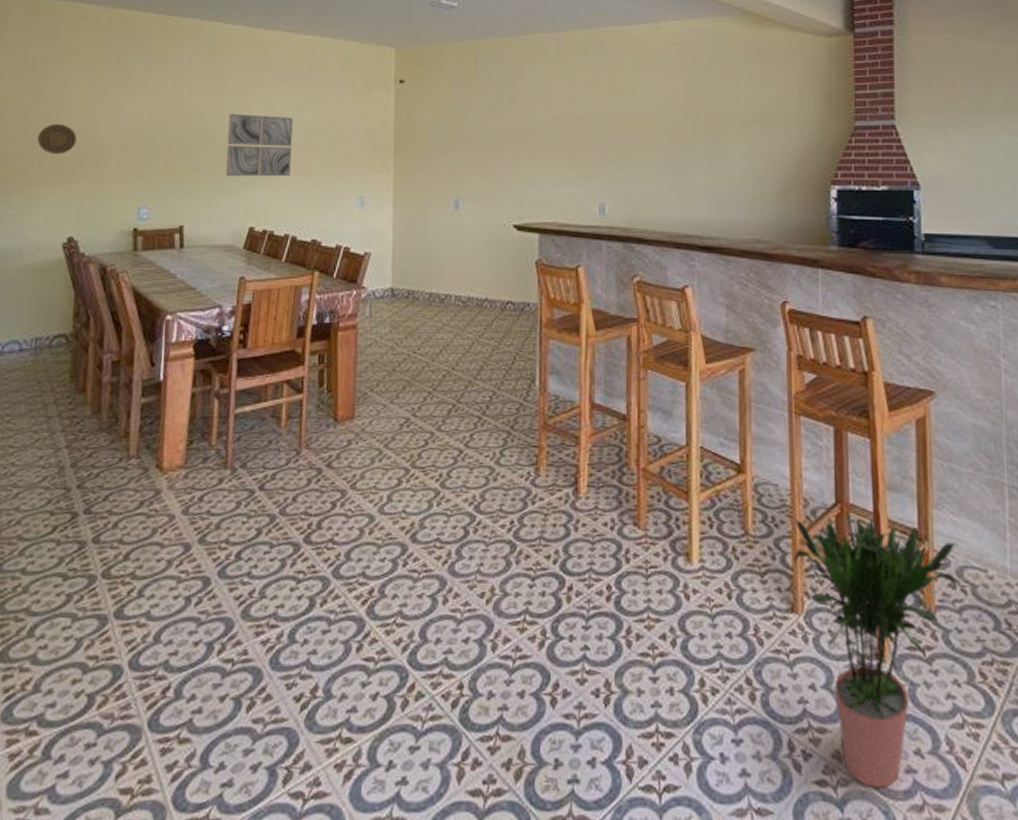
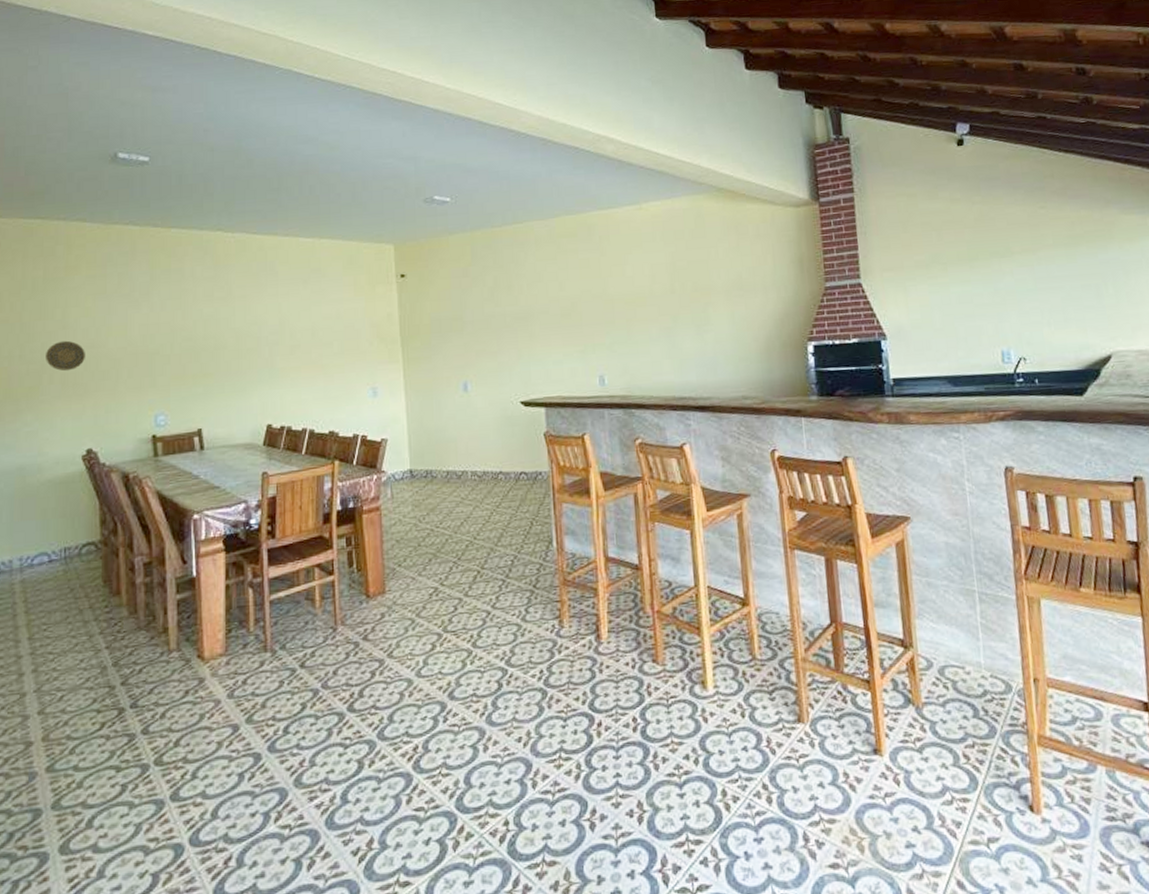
wall art: present [225,113,293,177] -> none [237,317,303,379]
potted plant: present [794,511,958,788] -> none [795,629,940,864]

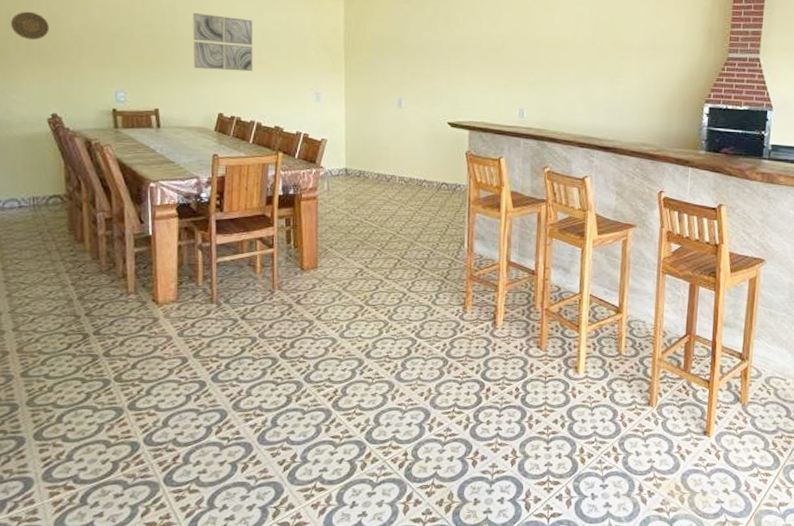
wall art: none [237,317,303,379] -> present [193,12,253,72]

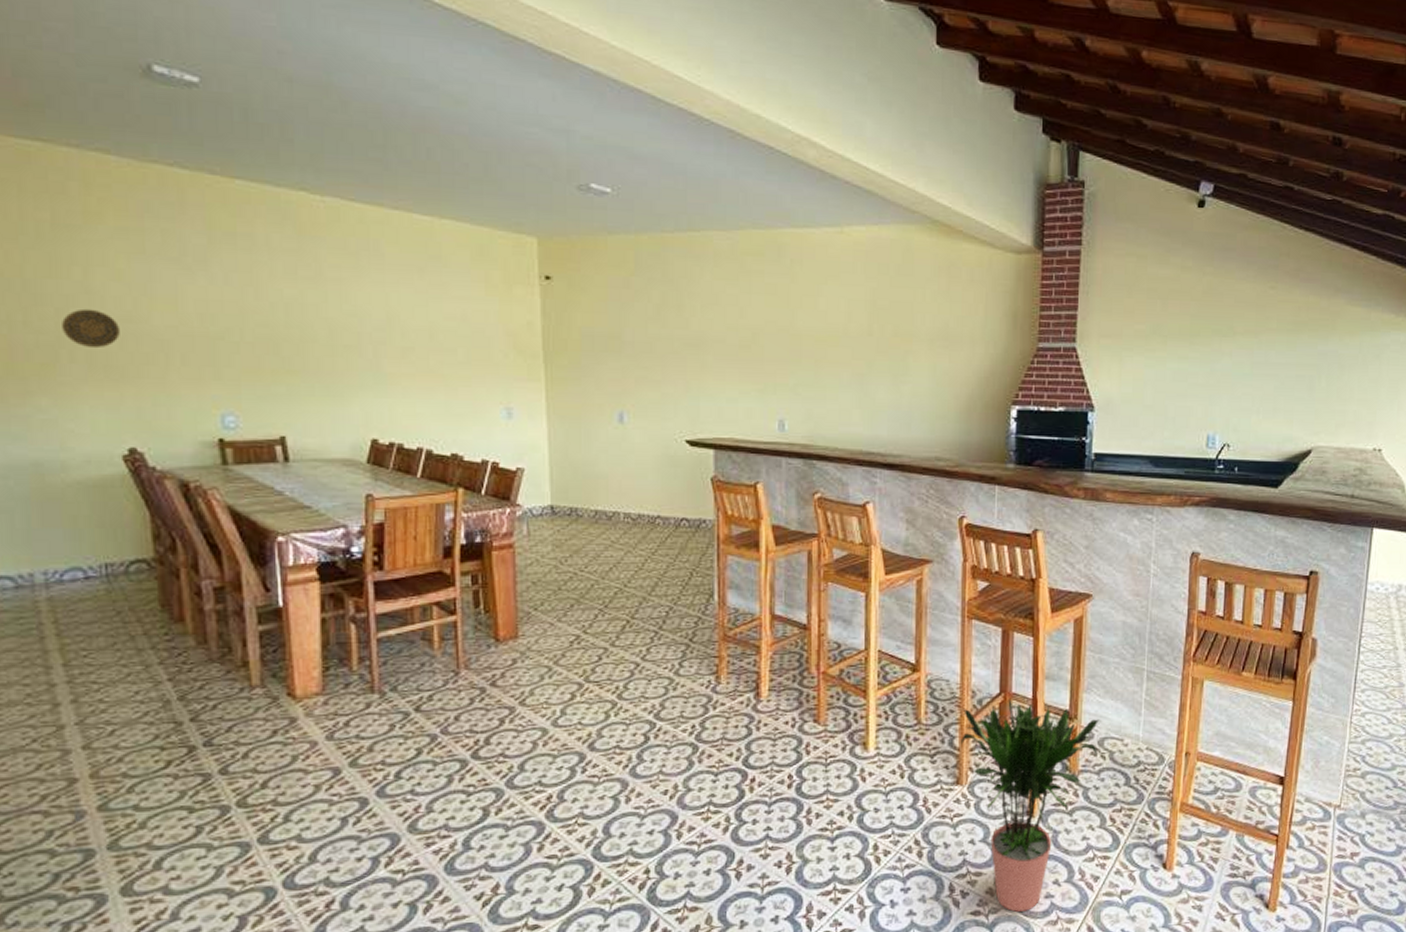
wall art: present [193,12,253,72] -> none [330,305,418,383]
potted plant: none [653,340,768,512] -> present [961,699,1101,912]

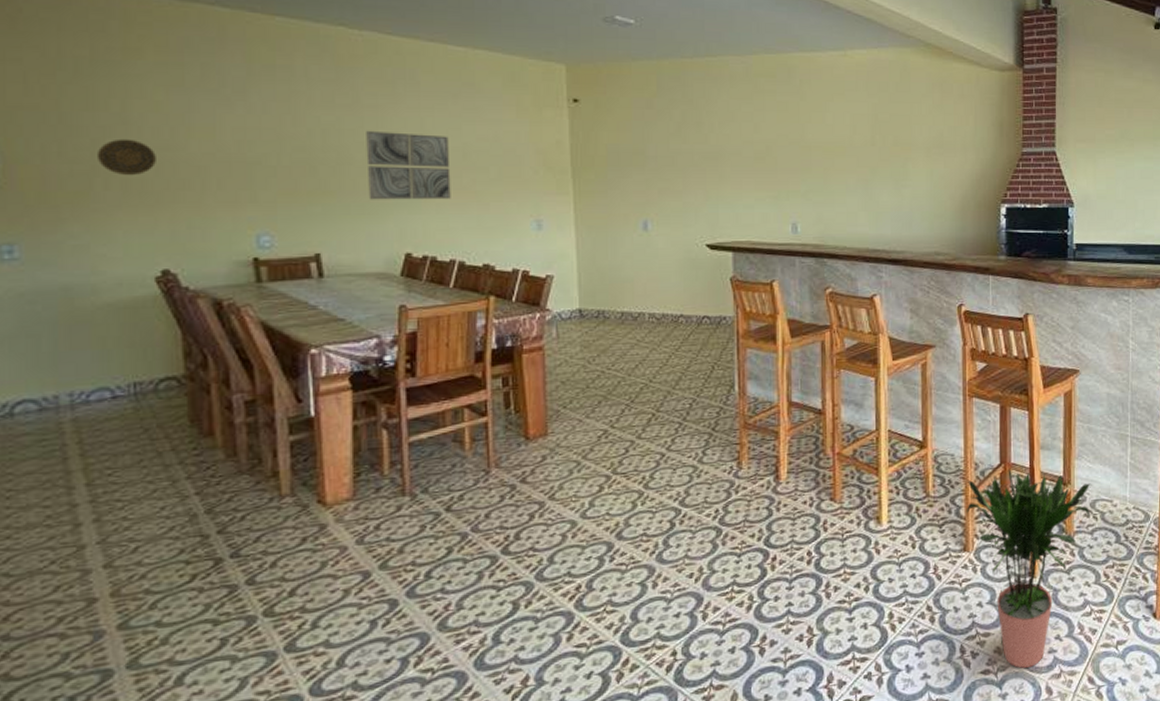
wall art: none [330,305,418,383] -> present [366,130,451,200]

